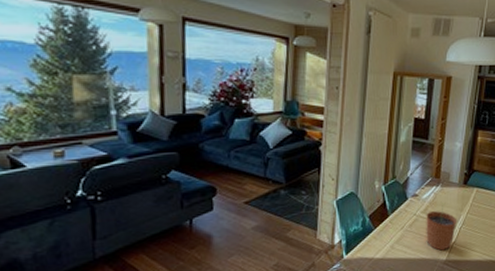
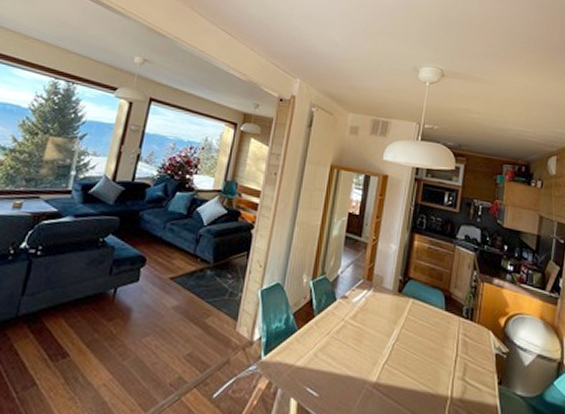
plant pot: present [426,204,457,251] -> none [354,312,390,370]

